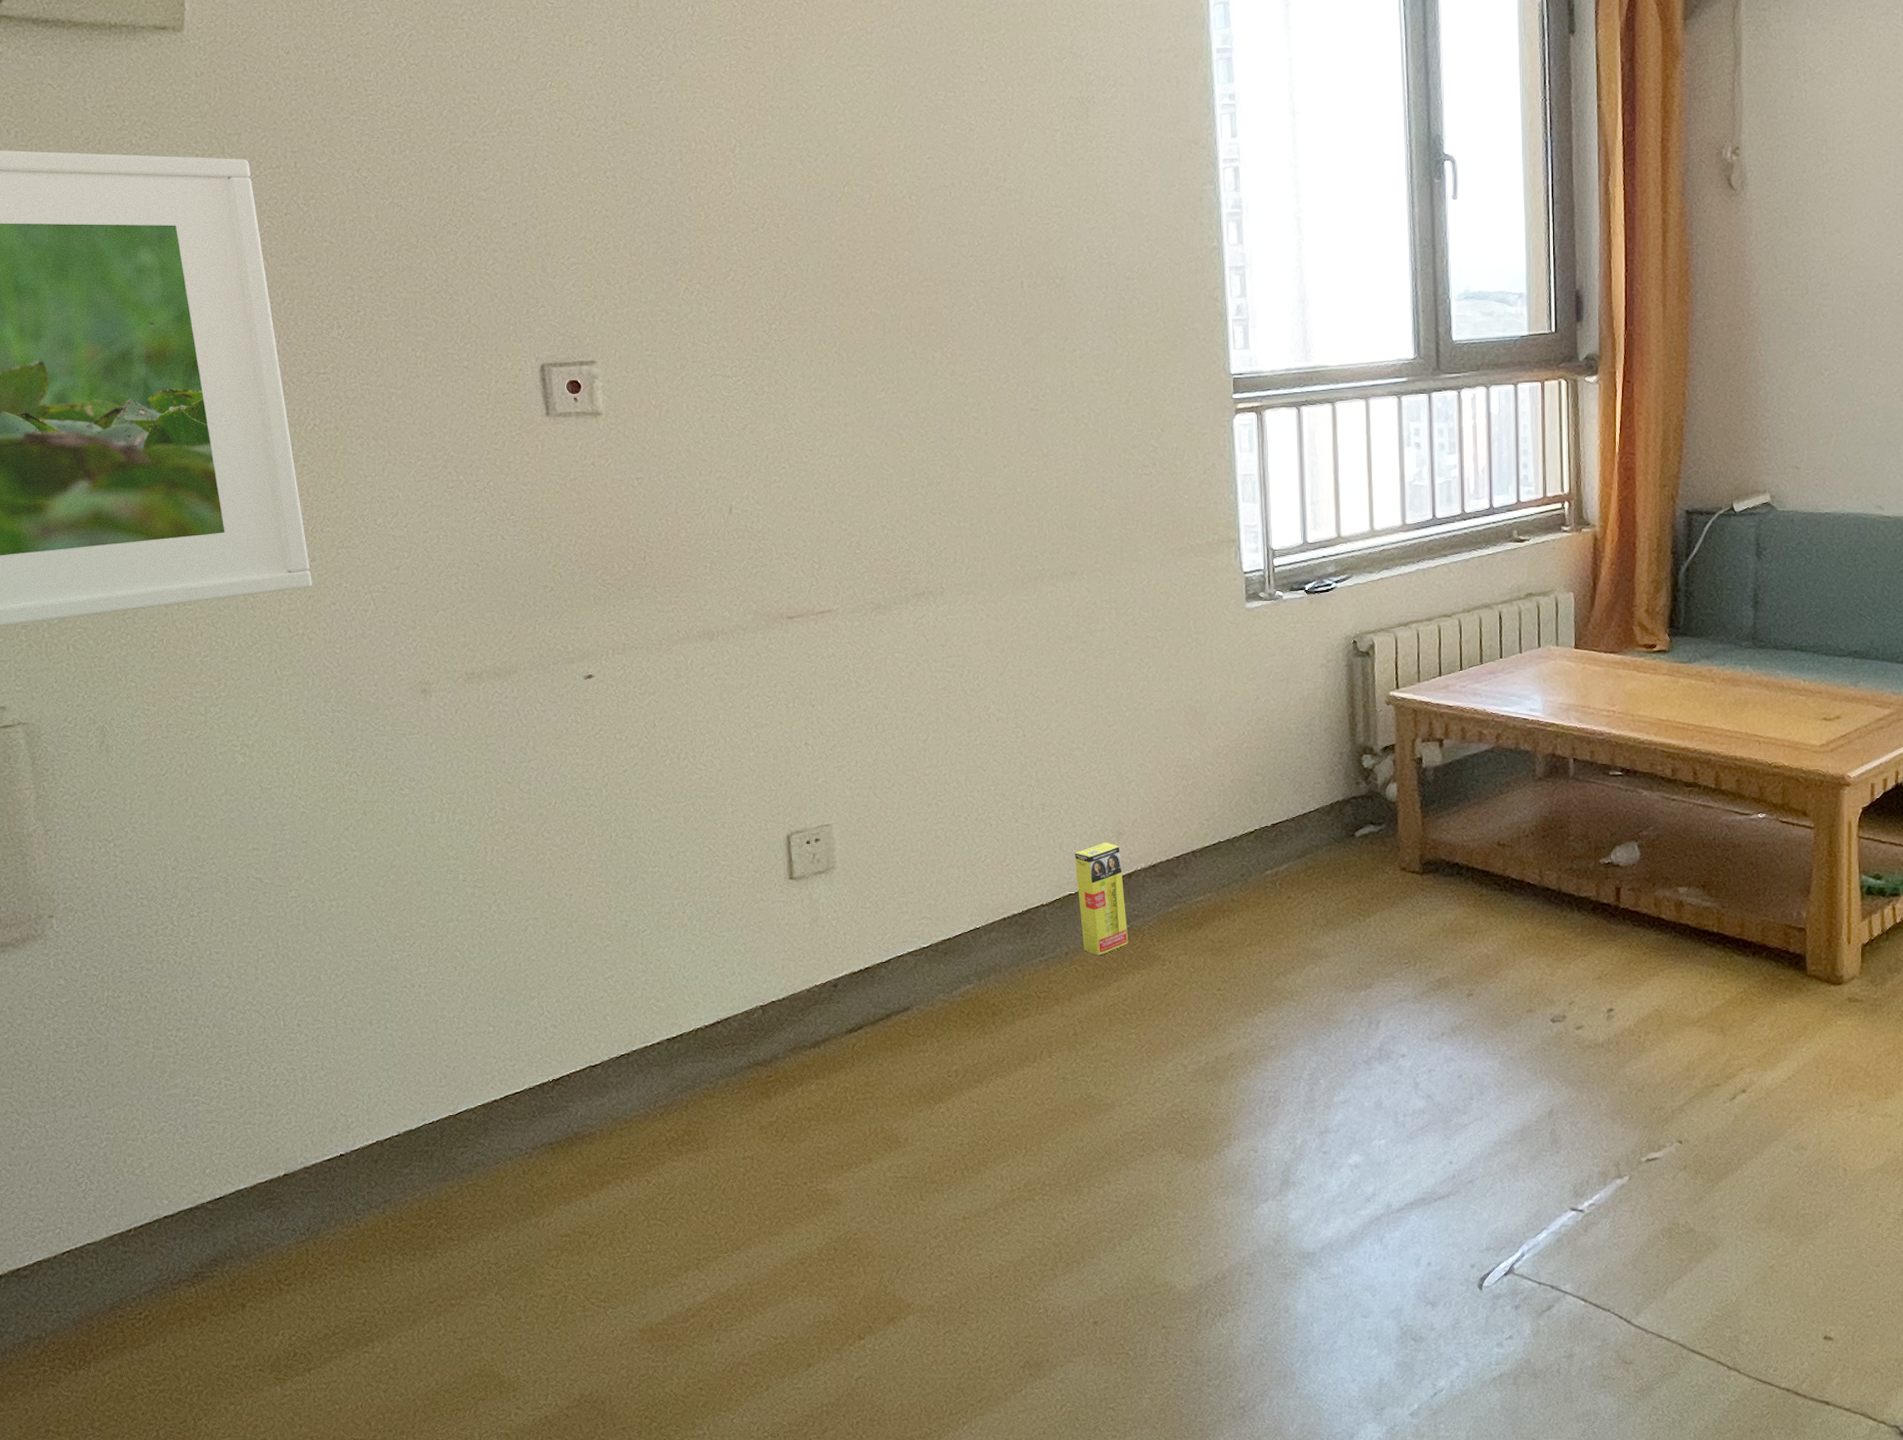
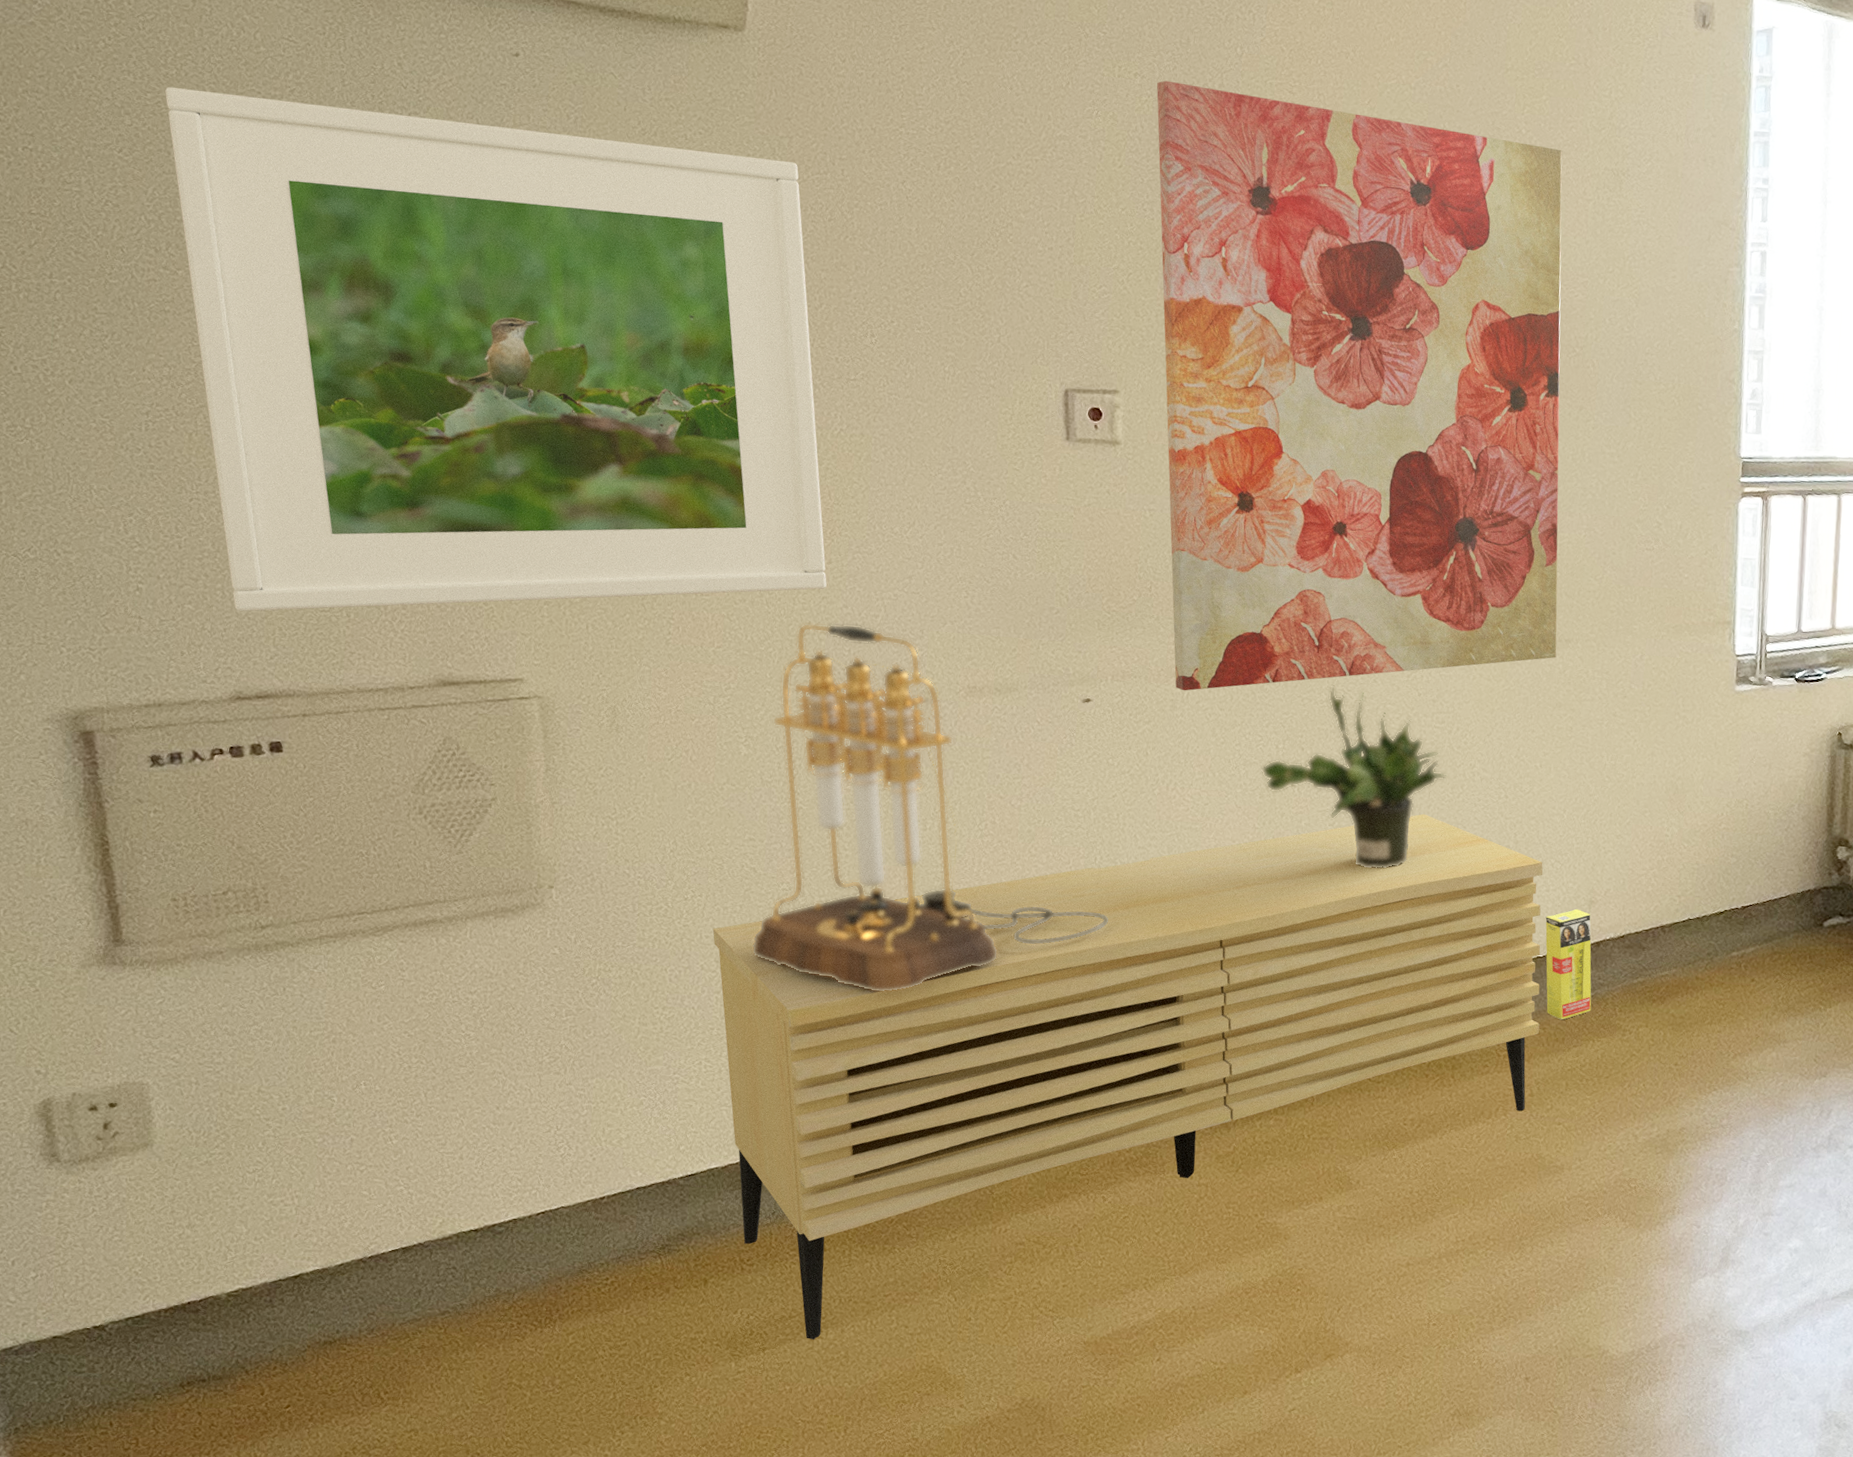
sideboard: none [222,760,1077,1355] -> present [712,813,1543,1340]
table lamp: none [265,621,629,991] -> present [753,623,1108,991]
wall art: none [610,46,1063,658] -> present [1157,80,1563,691]
potted plant: none [773,639,963,820] -> present [1261,685,1447,868]

